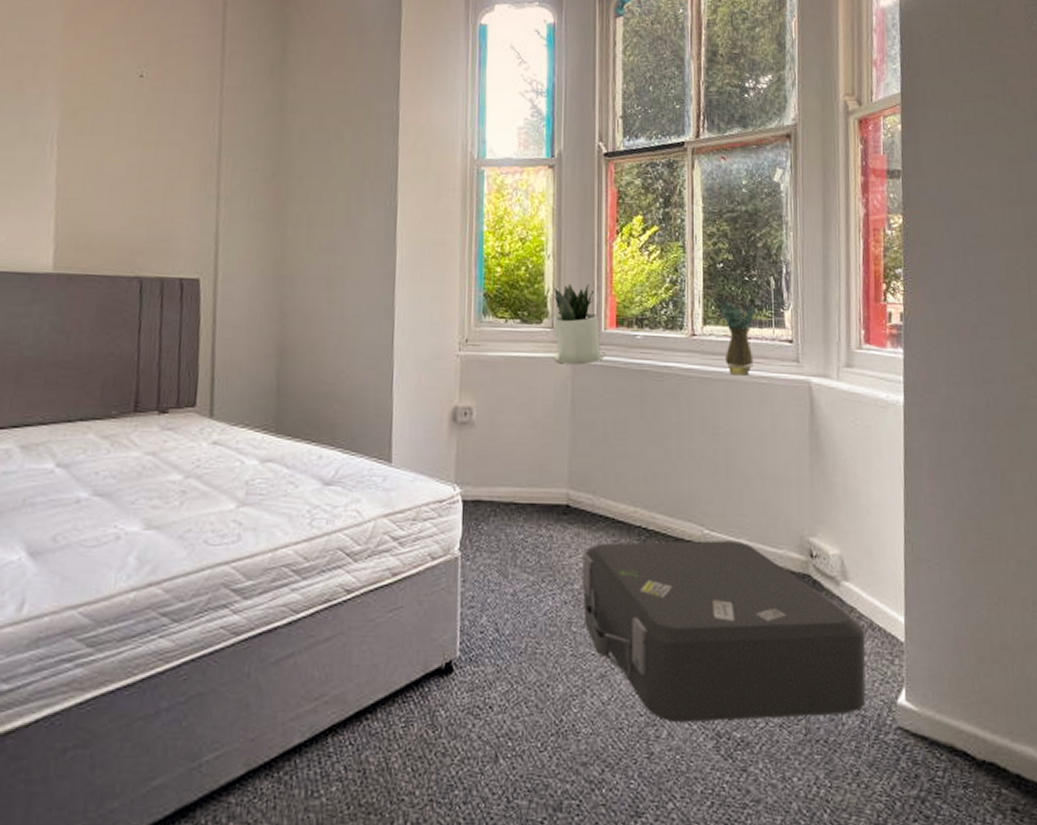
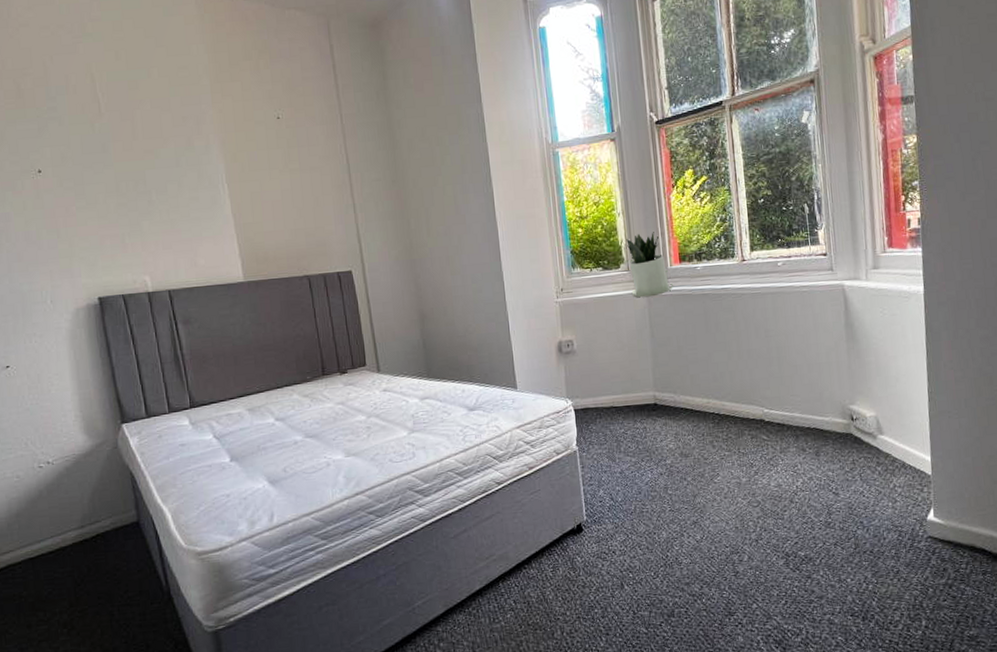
suitcase: present [582,540,866,723] -> none [671,415,902,550]
vase: present [718,298,757,376] -> none [761,227,795,288]

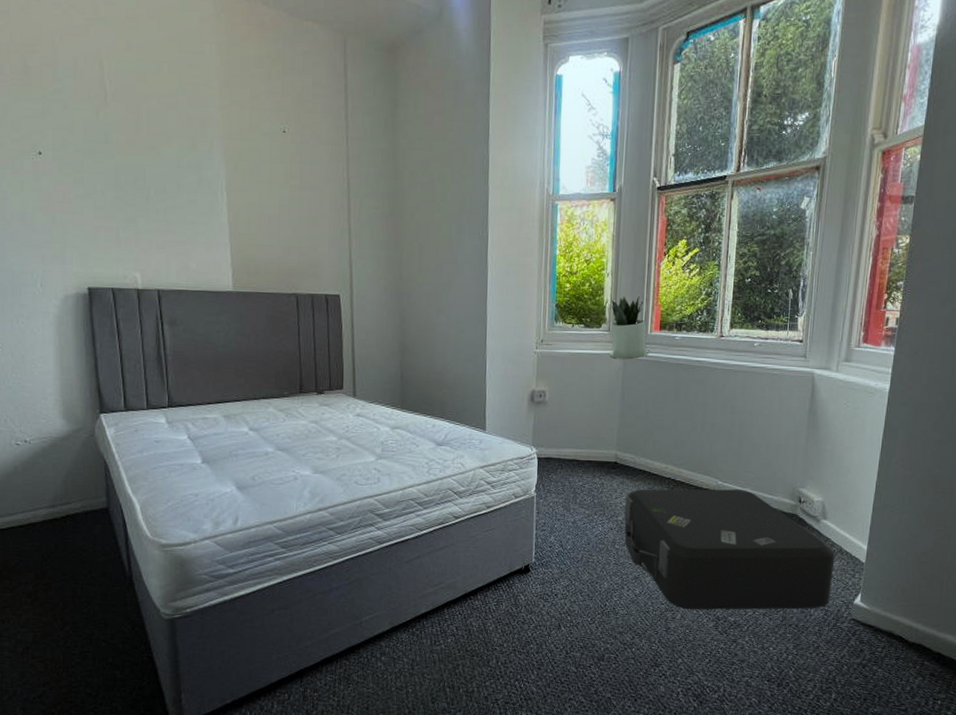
suitcase: none [671,415,902,550] -> present [624,489,835,610]

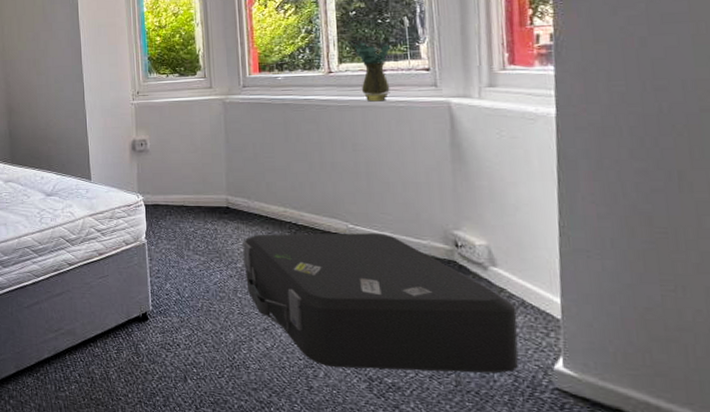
planter: present [609,296,651,360] -> none [203,42,252,104]
vase: none [744,306,775,368] -> present [352,40,391,102]

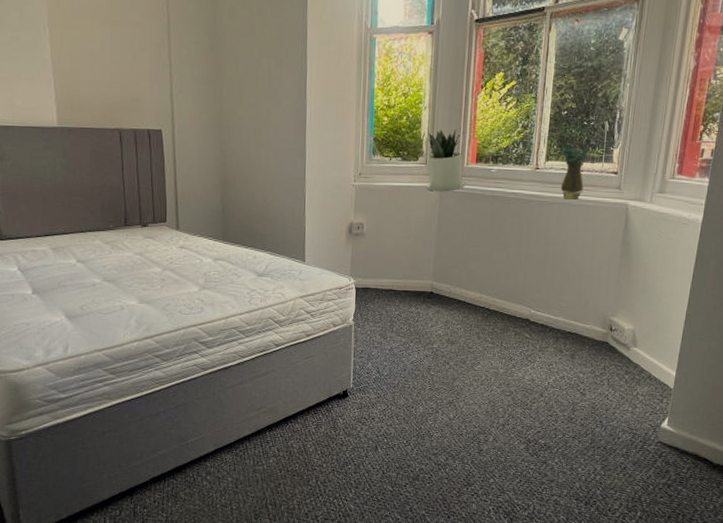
planter: none [203,42,252,104] -> present [425,129,467,192]
suitcase: present [242,233,519,374] -> none [439,317,644,433]

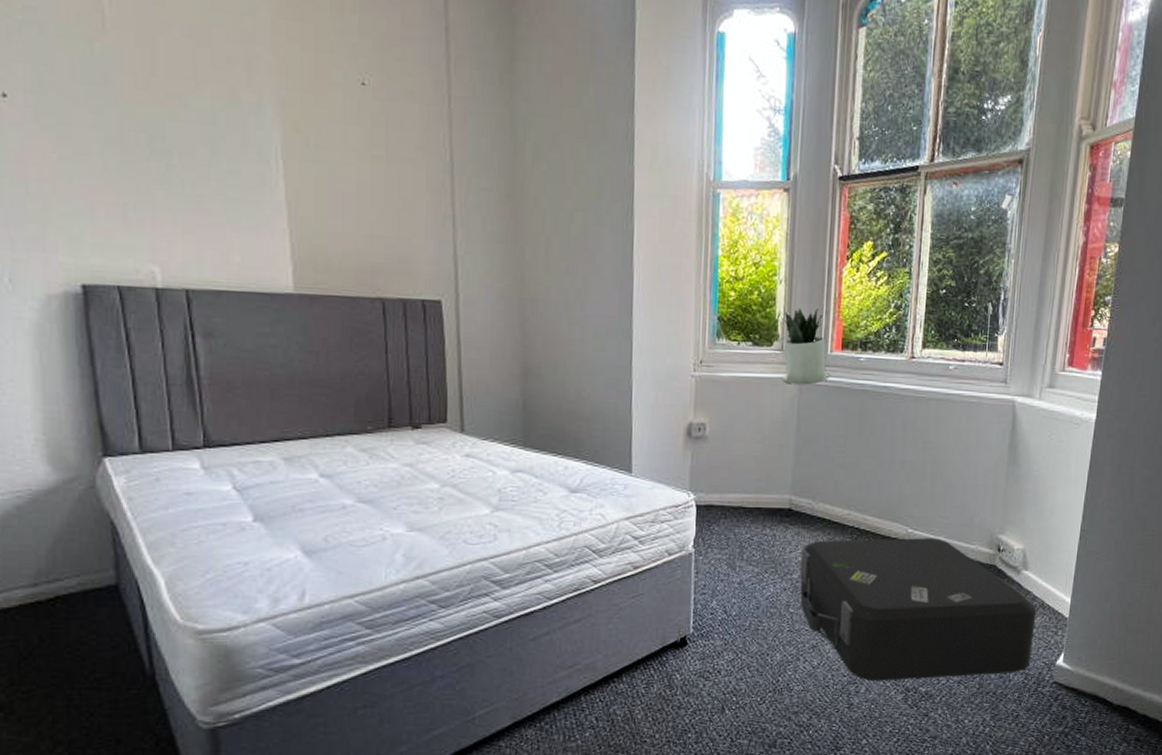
suitcase: none [439,317,644,433] -> present [800,538,1037,682]
vase: present [560,139,591,200] -> none [938,322,973,395]

